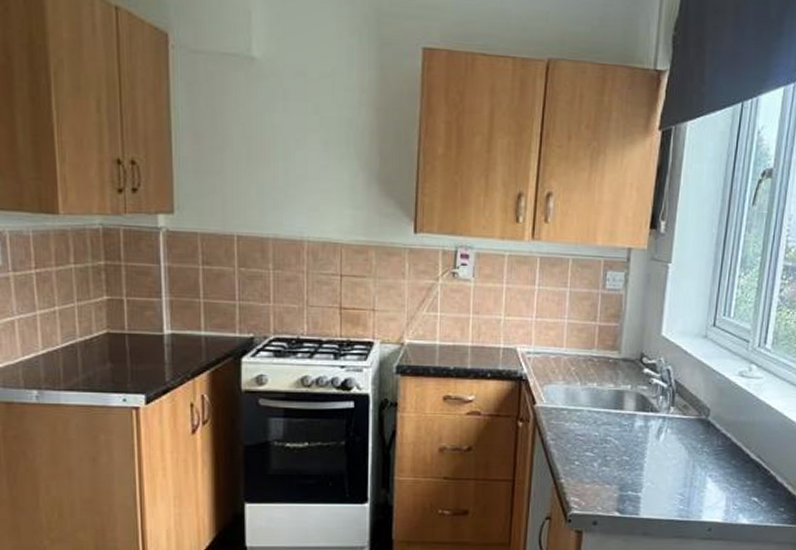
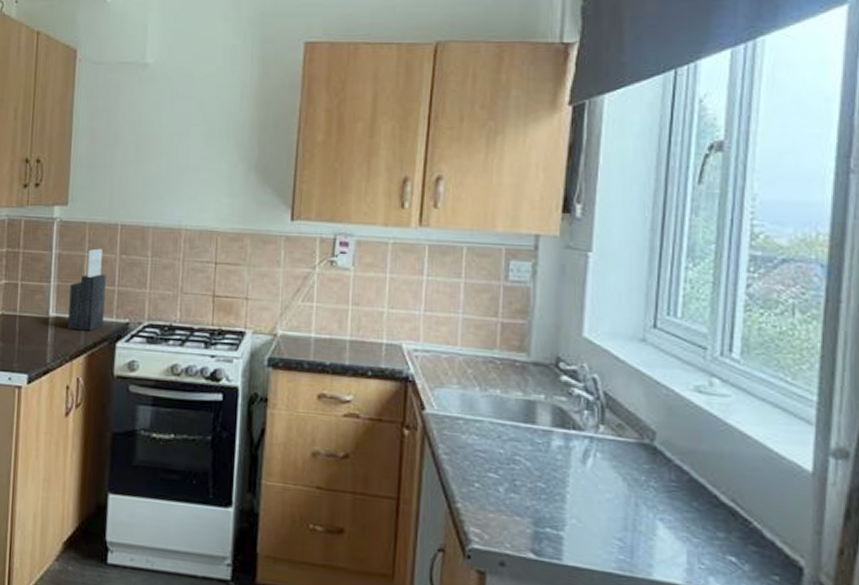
knife block: none [185,261,226,347] -> present [68,248,106,331]

